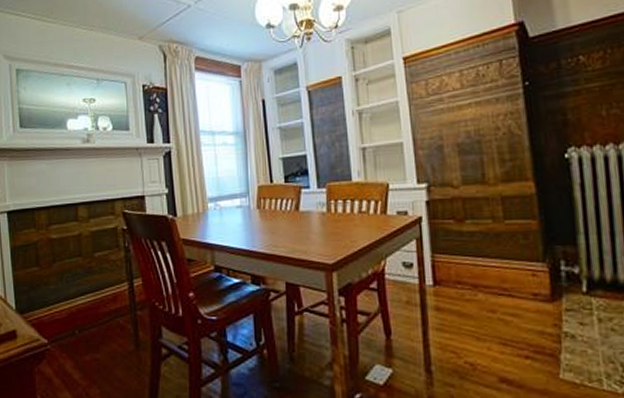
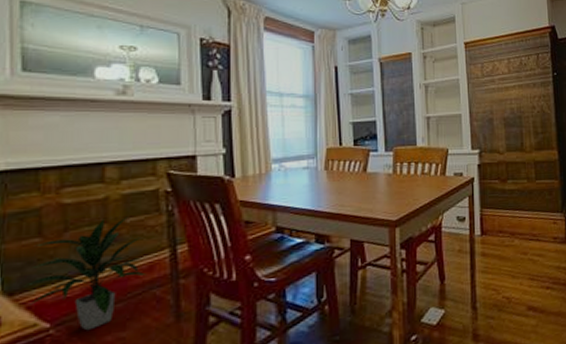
indoor plant: none [28,251,112,349] -> present [22,216,146,331]

